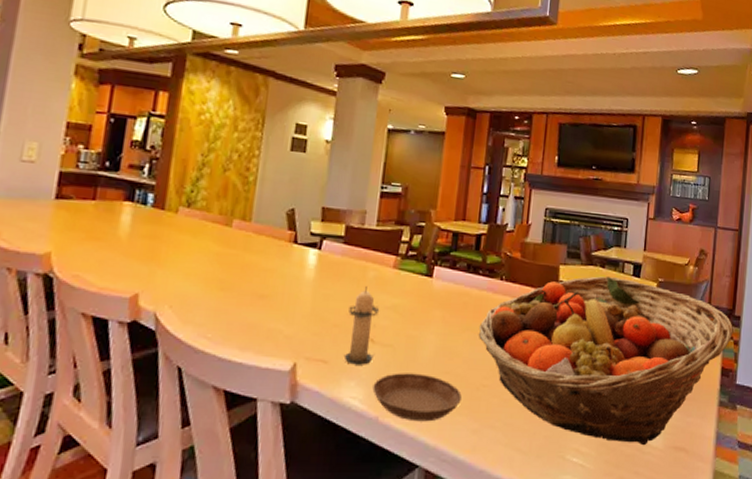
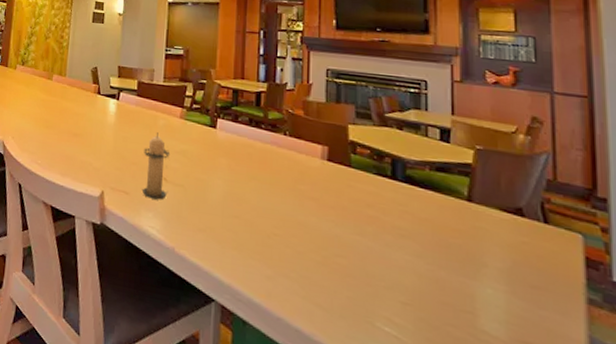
saucer: present [372,373,462,422] -> none [168,211,253,261]
fruit basket: present [478,276,733,446] -> none [265,138,597,332]

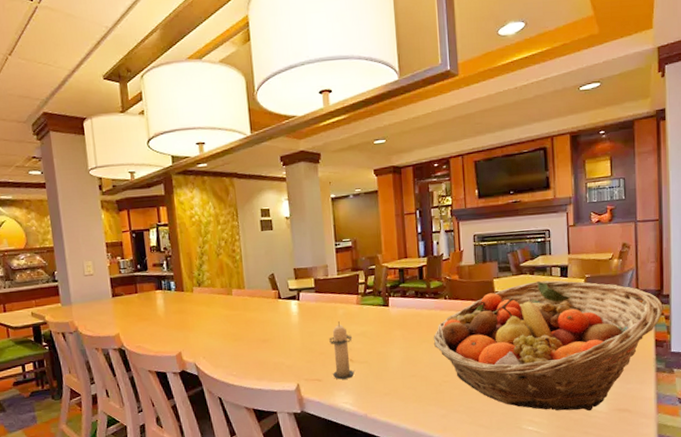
fruit basket: none [265,138,597,332] -> present [433,280,663,411]

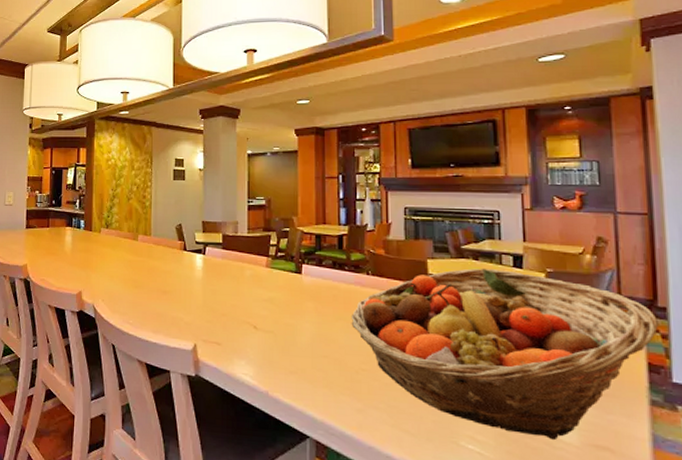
candle: present [329,321,355,380] -> none [233,283,259,348]

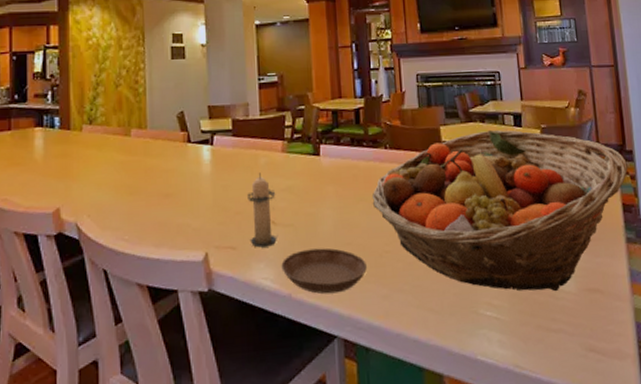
candle: none [233,283,259,348] -> present [247,173,278,248]
saucer: none [260,355,342,399] -> present [281,248,367,294]

